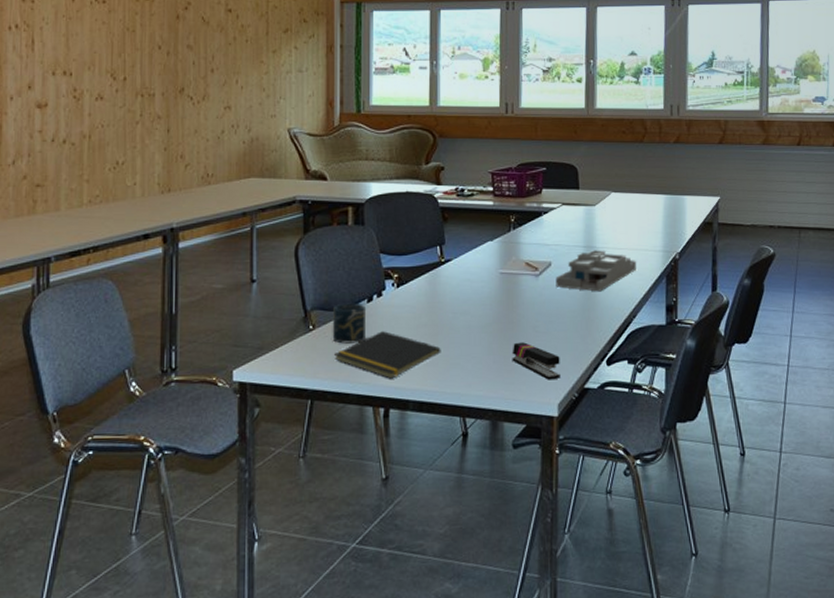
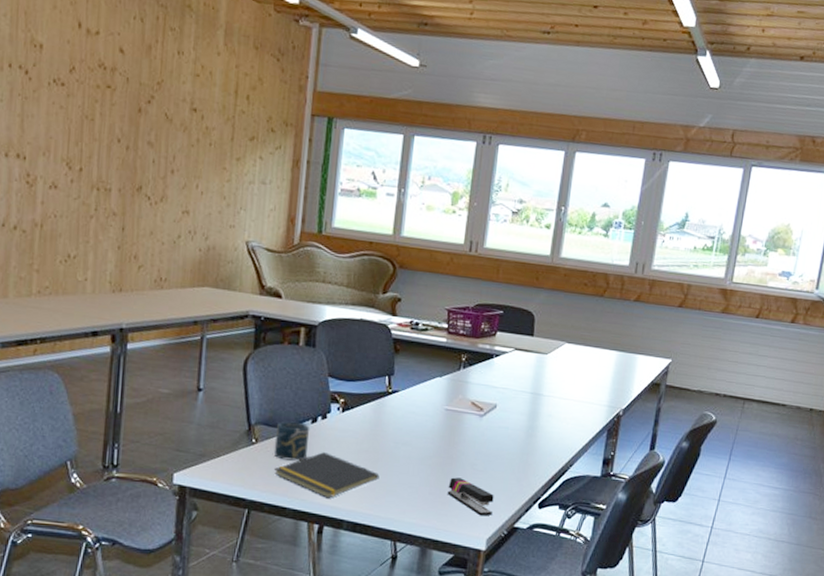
desk organizer: present [555,250,637,292] -> none [498,397,581,438]

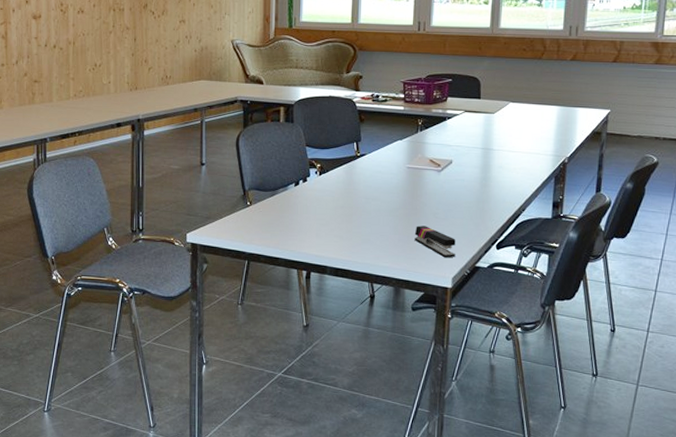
cup: present [274,421,309,461] -> none [265,185,293,218]
notepad: present [274,452,380,498] -> none [267,210,355,249]

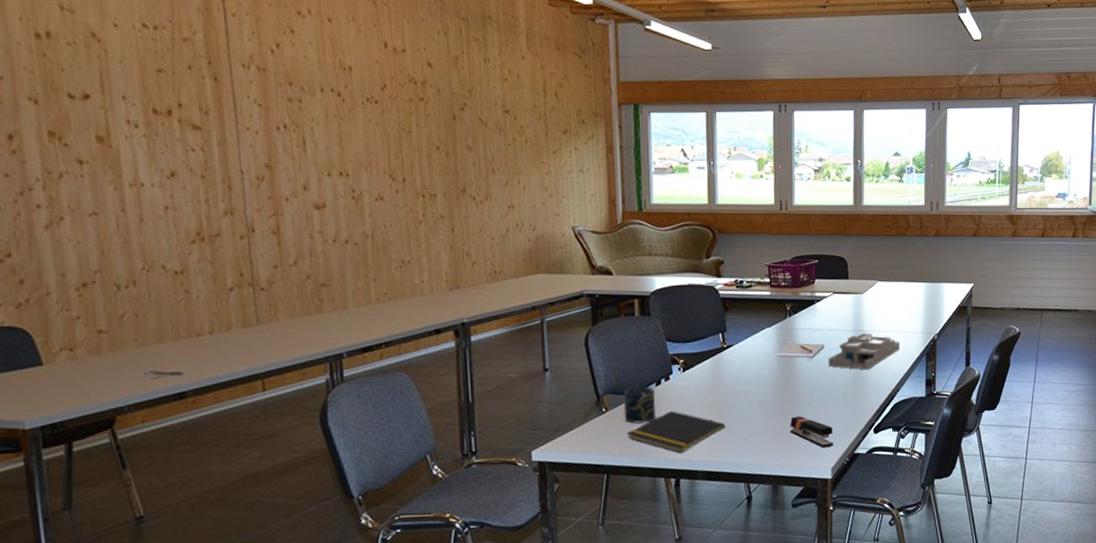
cup: none [265,185,293,218] -> present [623,386,655,424]
notepad: none [267,210,355,249] -> present [627,411,726,453]
desk organizer: none [455,152,529,187] -> present [828,333,901,370]

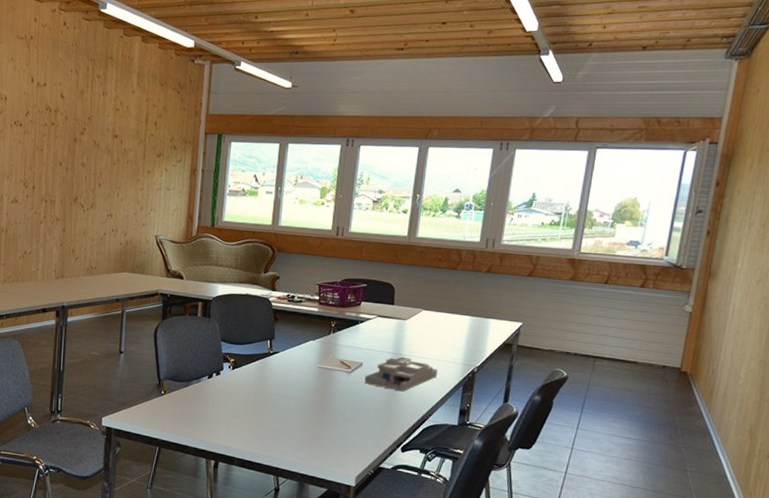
cup: present [623,386,655,424] -> none [178,377,206,409]
notepad: present [627,411,726,453] -> none [179,402,264,440]
stapler: present [790,416,833,448] -> none [321,424,362,457]

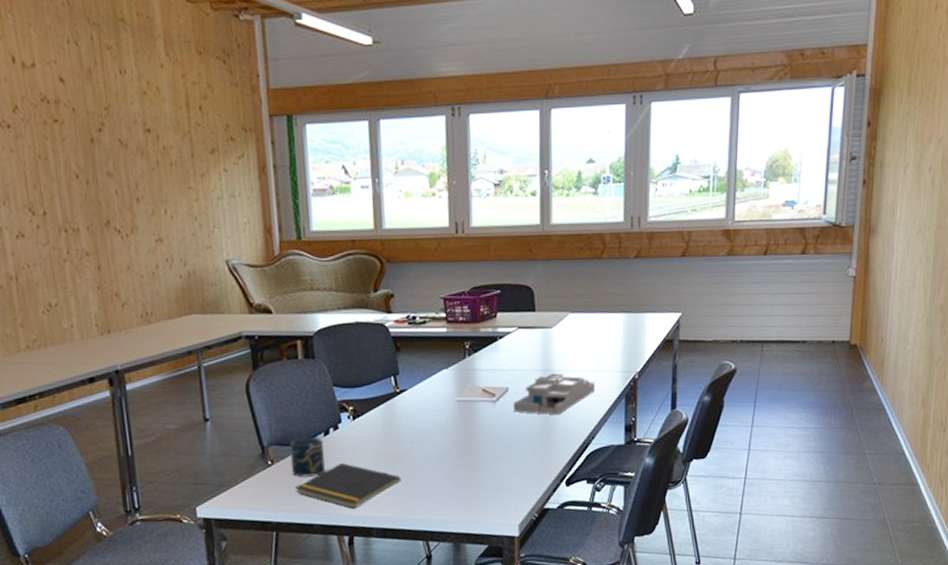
cup: none [178,377,206,409] -> present [290,437,325,477]
notepad: none [179,402,264,440] -> present [295,463,401,509]

